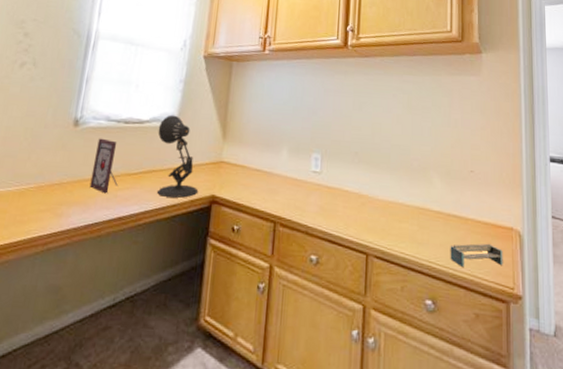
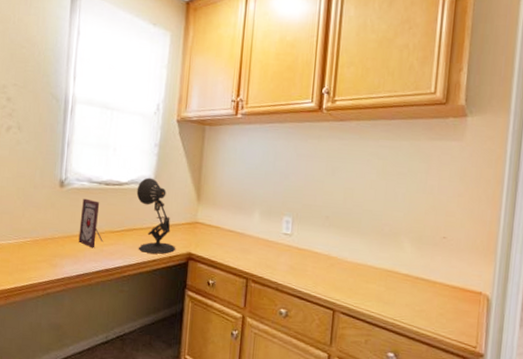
shelf: present [450,243,503,267] -> none [415,305,469,326]

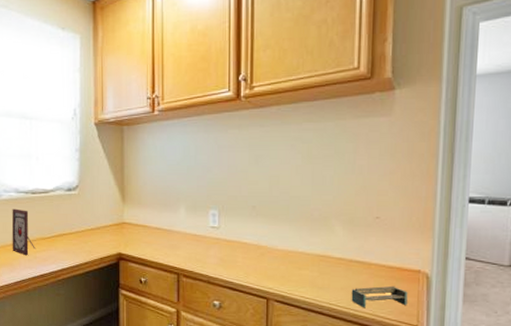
desk lamp: present [136,177,176,254] -> none [62,183,106,256]
shelf: none [415,305,469,326] -> present [351,285,408,307]

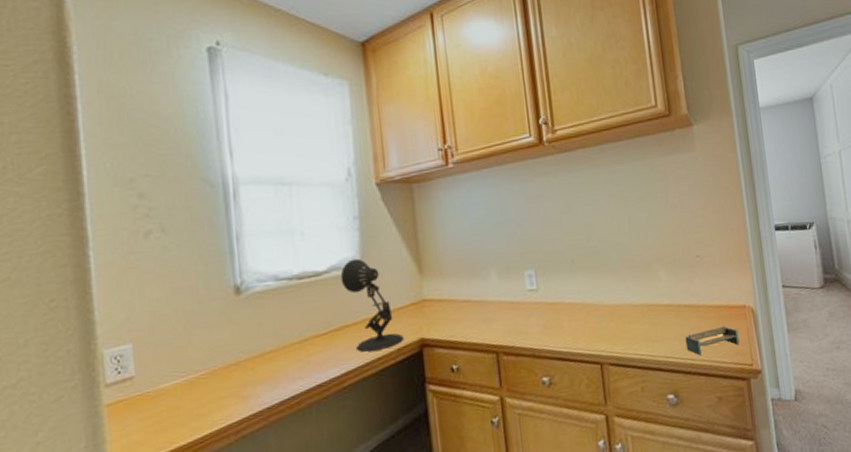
picture frame: present [11,208,35,256] -> none [270,301,308,363]
desk lamp: none [62,183,106,256] -> present [340,258,405,352]

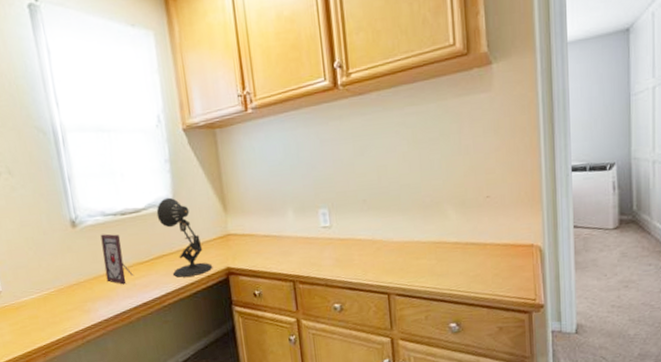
picture frame: none [270,301,308,363] -> present [100,233,133,285]
shelf: present [685,325,740,355] -> none [470,263,524,289]

